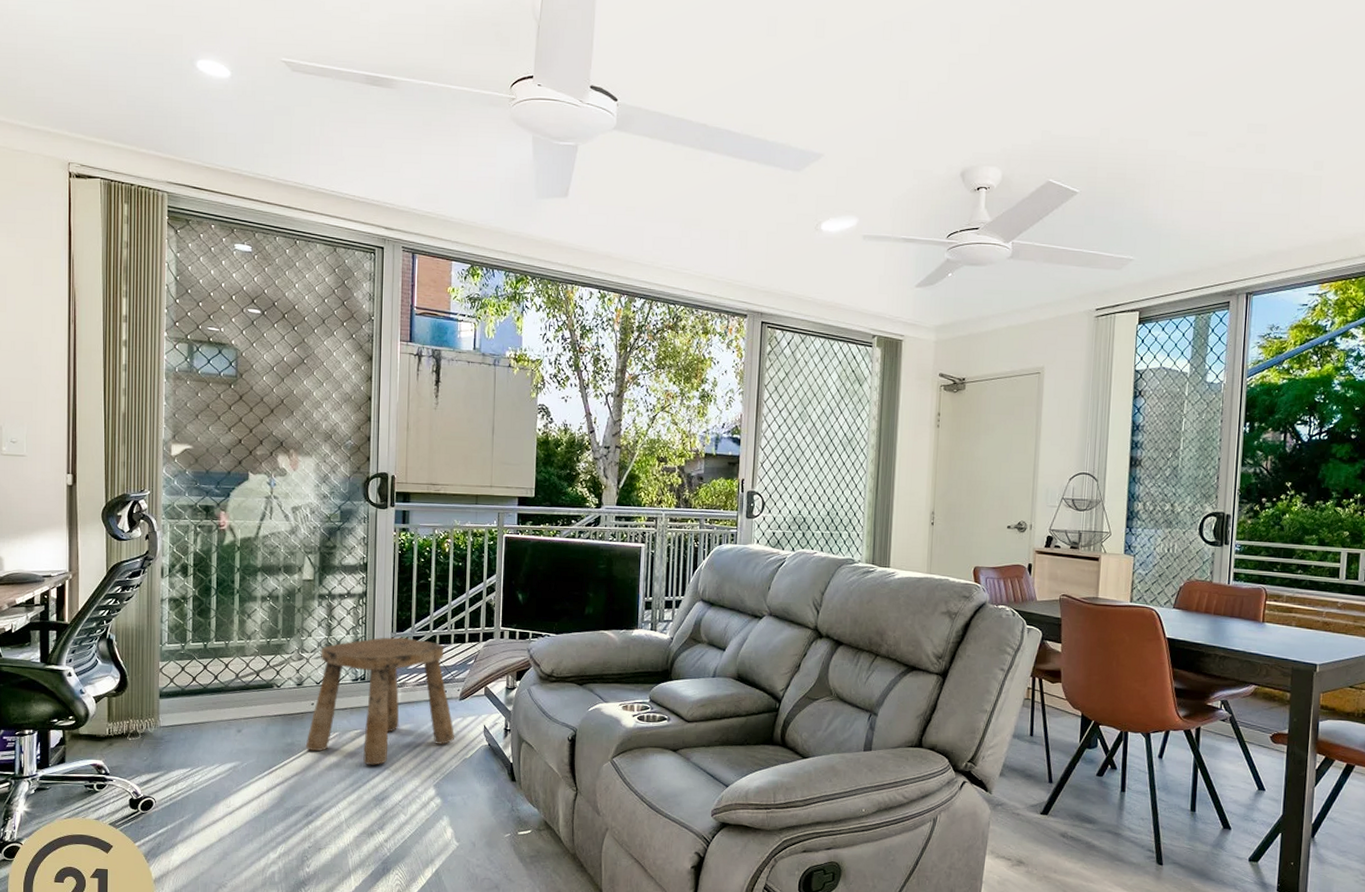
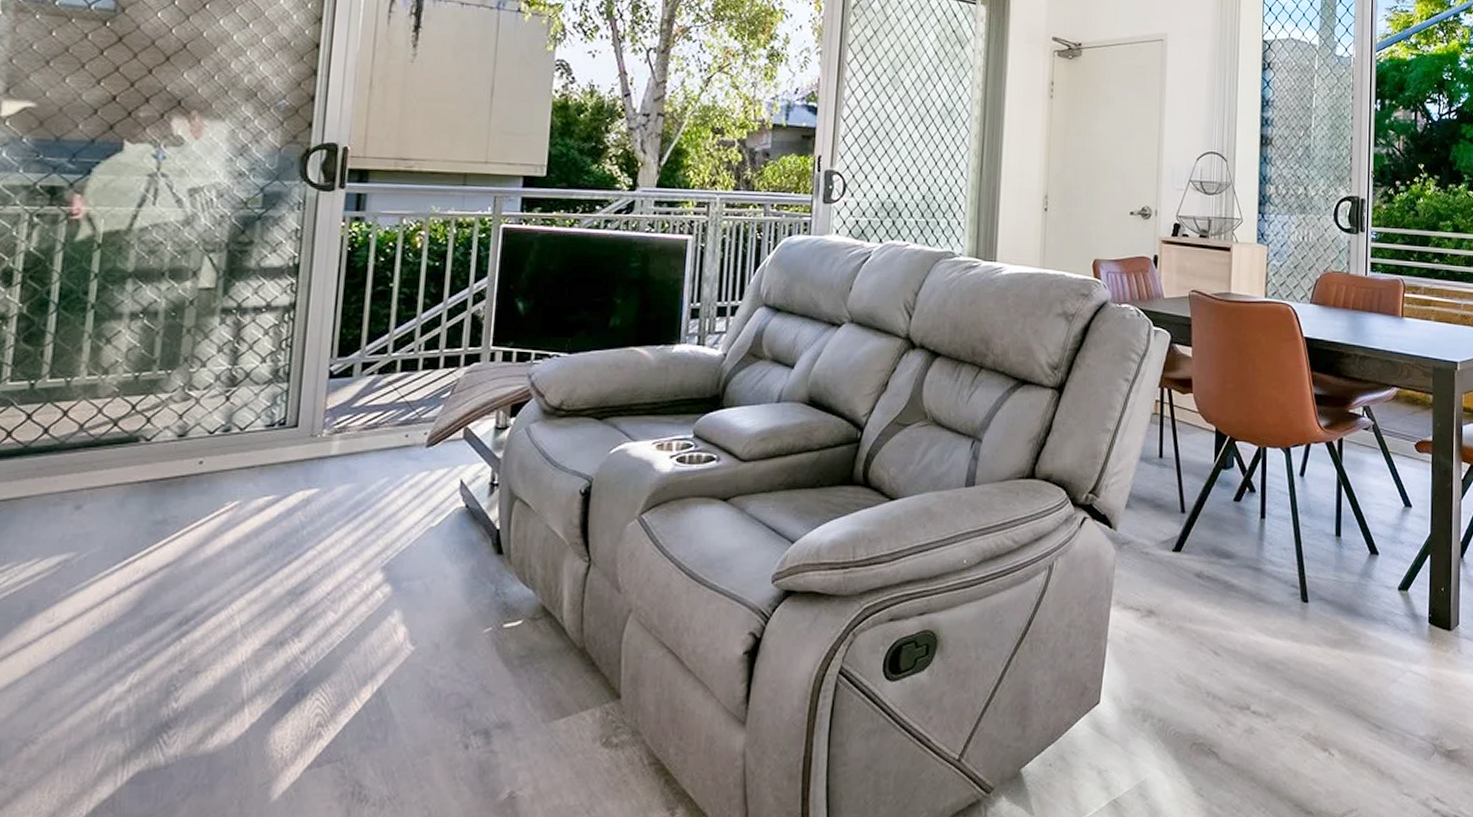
stool: present [305,637,455,765] -> none [184,364,418,545]

